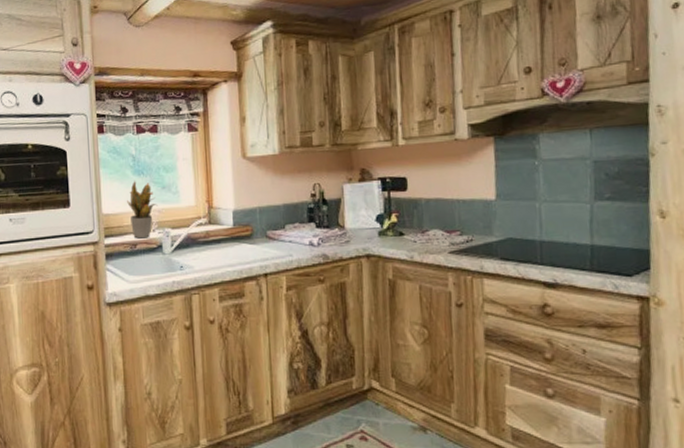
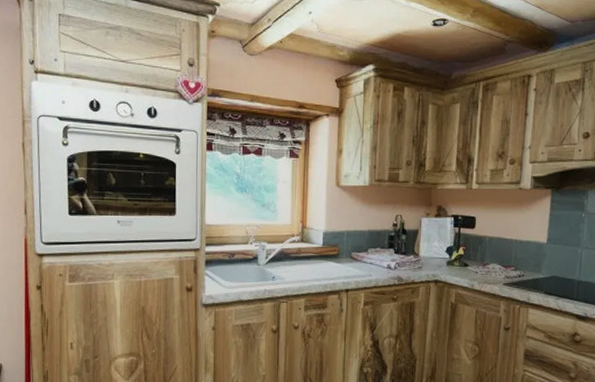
potted plant: present [127,181,158,239] -> none [229,197,257,250]

